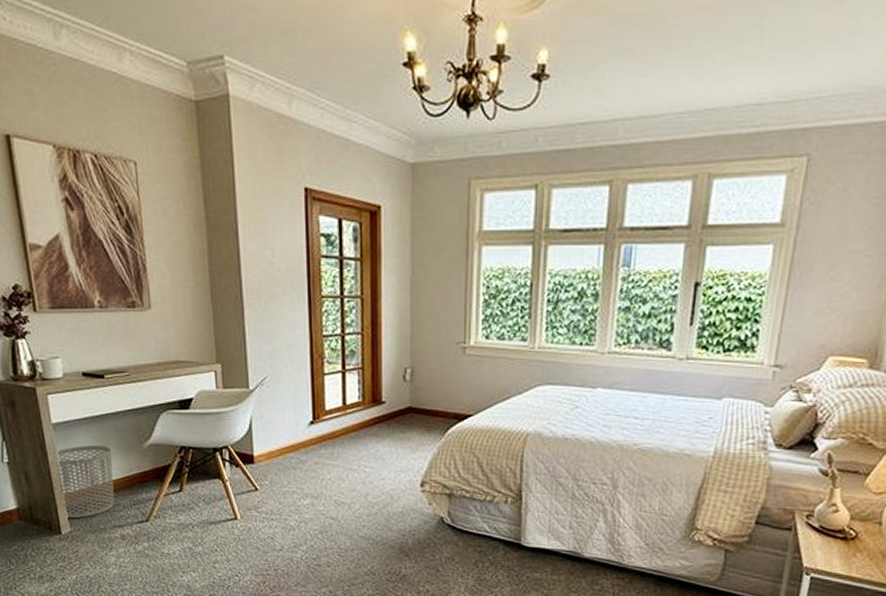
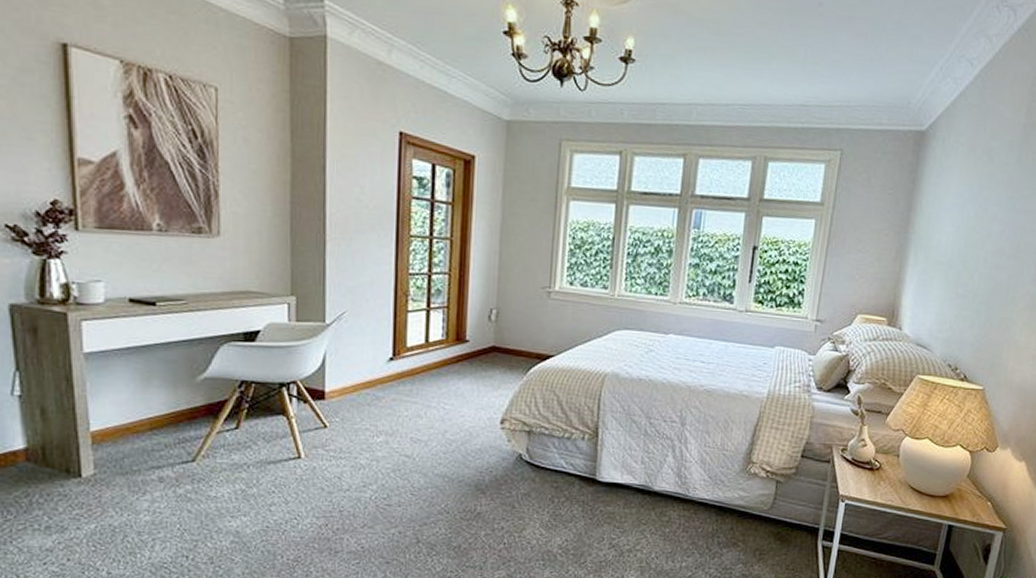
waste bin: present [56,445,115,519] -> none [85,377,157,460]

